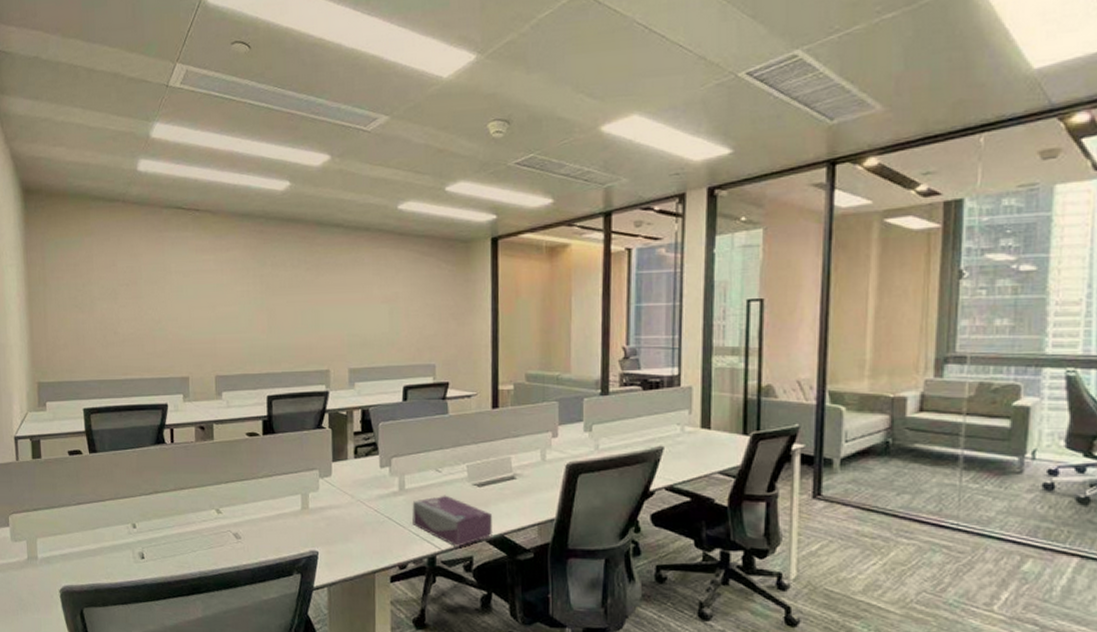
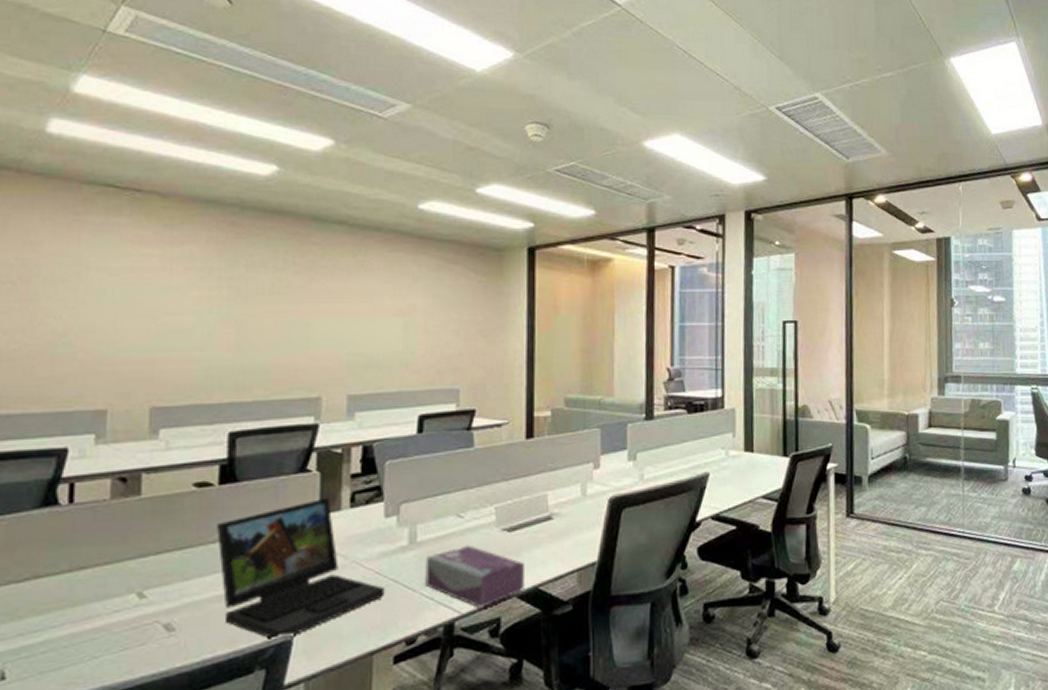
laptop: none [263,449,382,554] -> present [217,497,385,641]

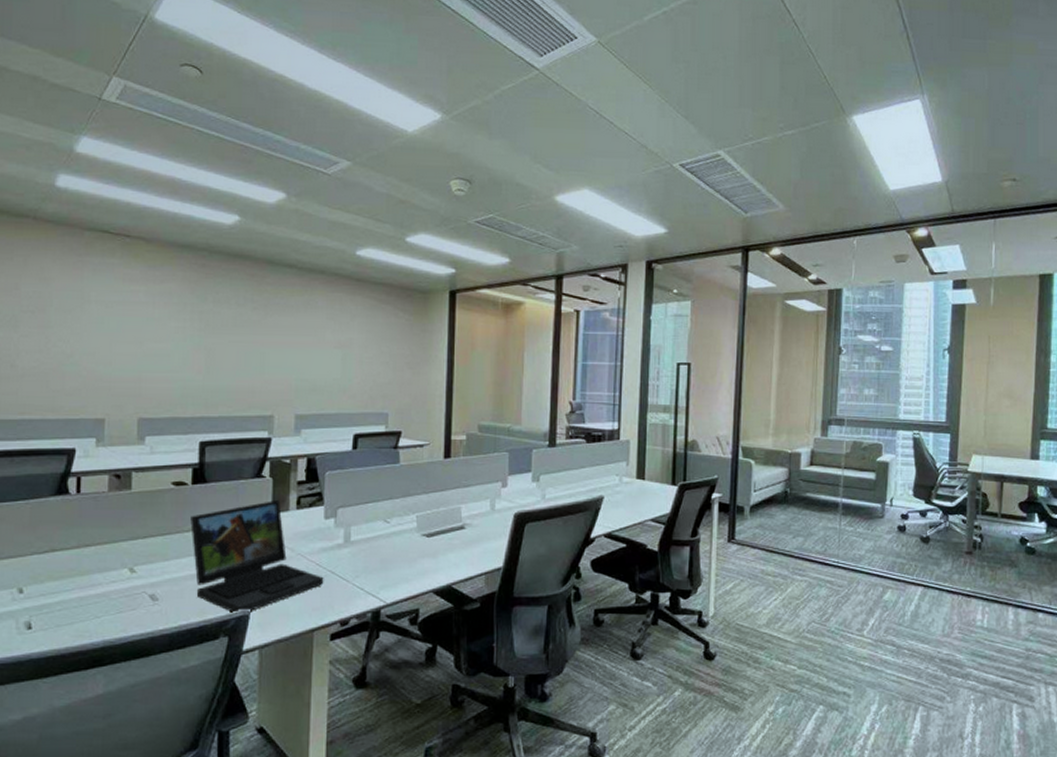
tissue box: present [425,545,526,608] -> none [357,546,441,600]

